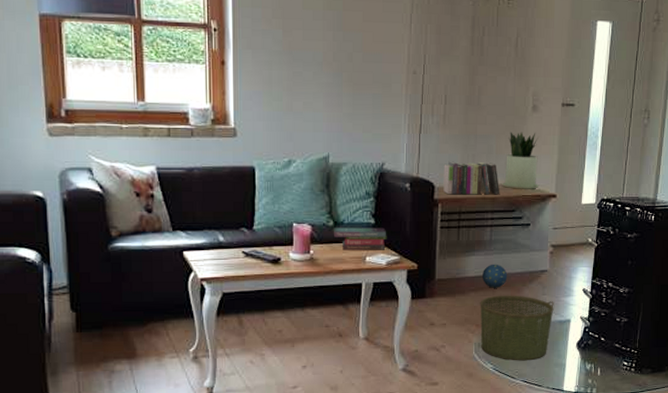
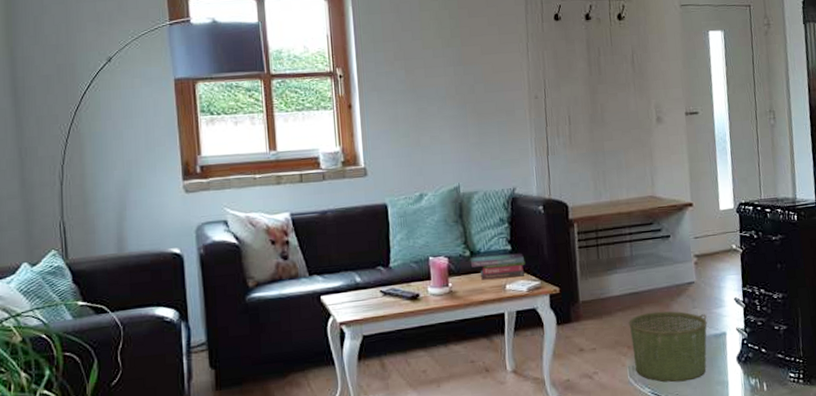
books: present [443,161,500,195] -> none [575,177,635,214]
toy ball: present [482,264,508,288] -> none [627,280,654,306]
planter: present [502,131,539,189] -> none [635,144,674,202]

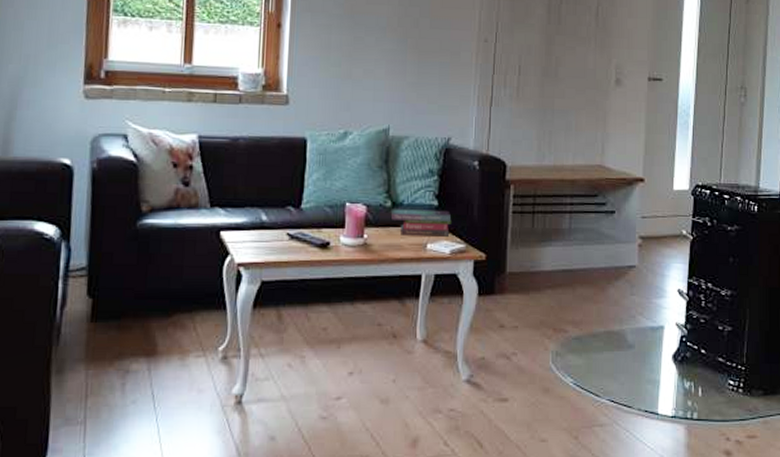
basket: present [628,311,707,383] -> none [557,294,645,375]

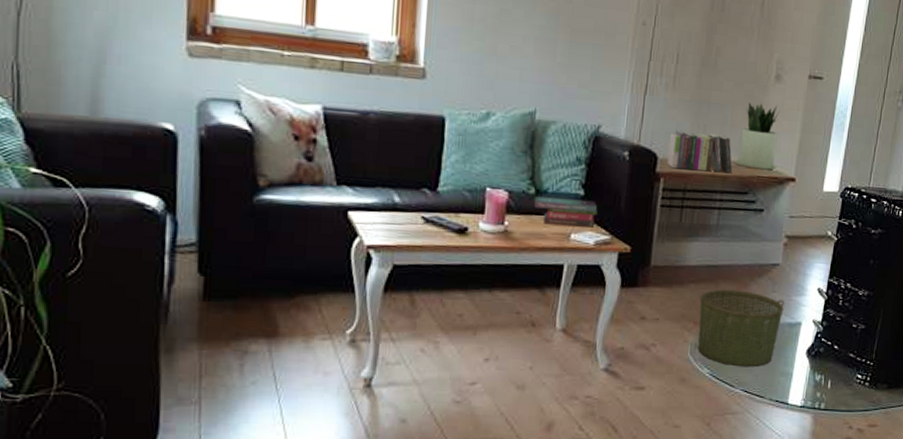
books: none [516,137,581,177] -> present [667,130,733,174]
basket: none [557,294,645,375] -> present [697,289,785,367]
planter: none [582,107,625,172] -> present [735,102,780,170]

